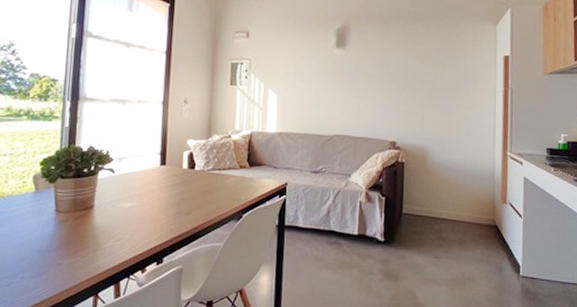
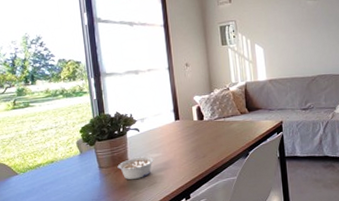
legume: none [79,204,126,232] -> present [117,156,154,180]

